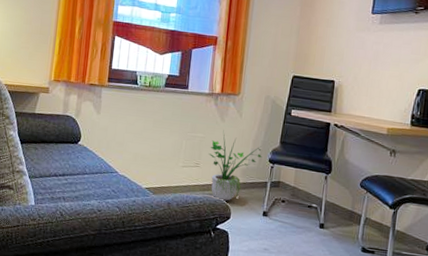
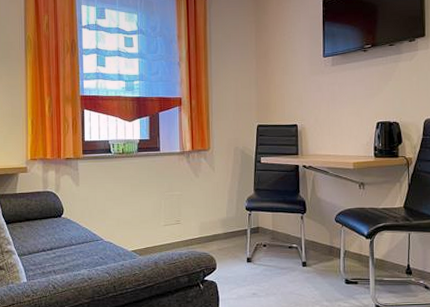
potted plant: present [208,130,263,201] -> none [187,185,239,253]

